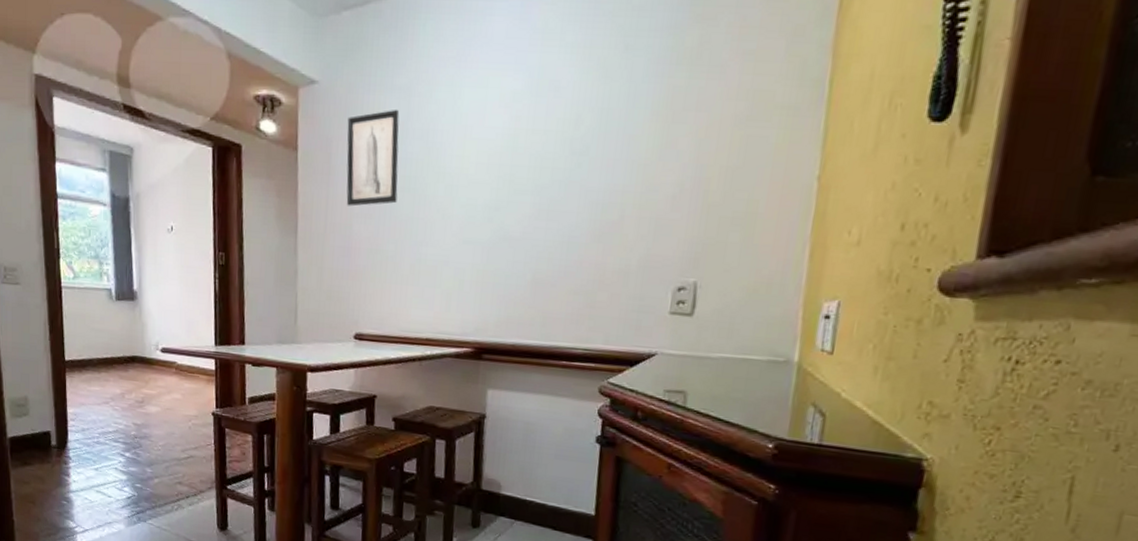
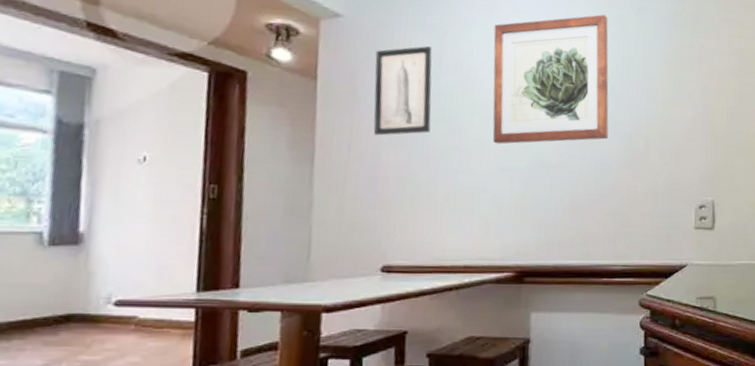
wall art: none [456,58,588,215] -> present [492,14,609,145]

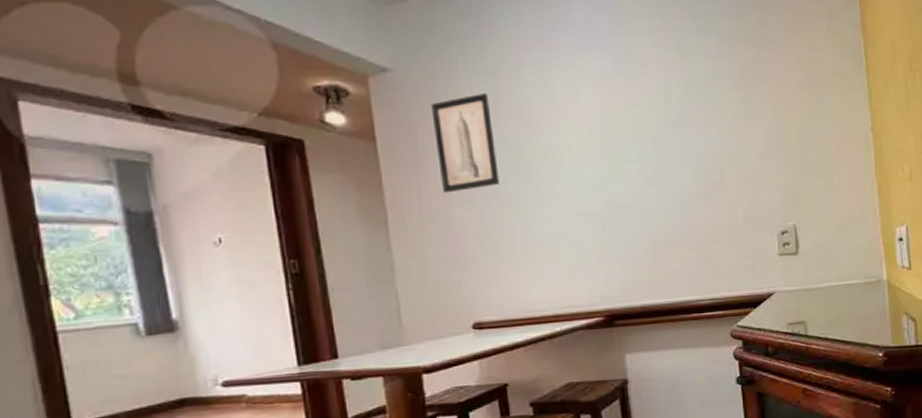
wall art: present [492,14,609,145] -> none [549,39,681,189]

